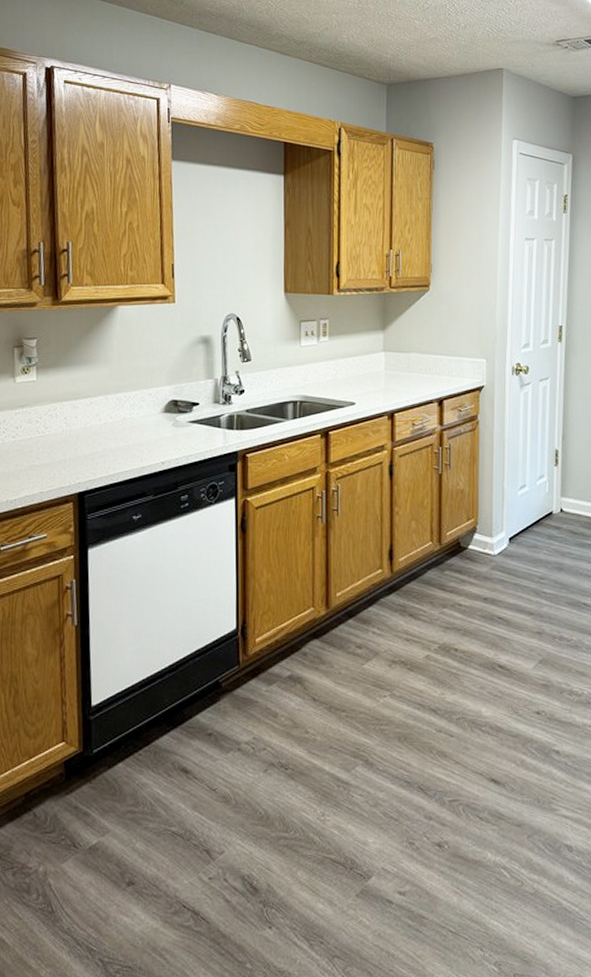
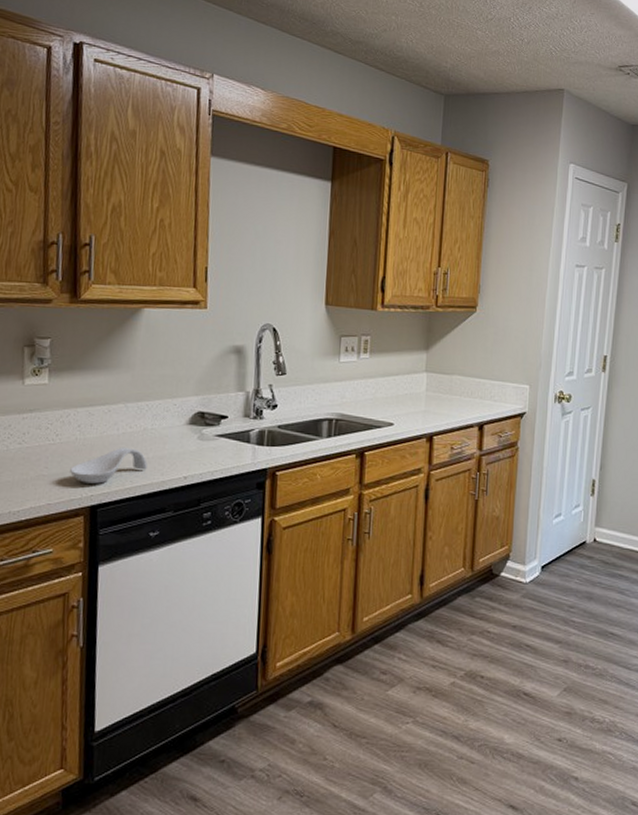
spoon rest: none [59,437,128,472] -> present [70,448,147,484]

